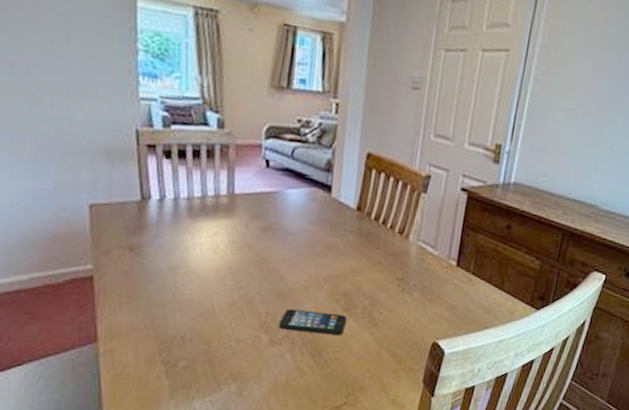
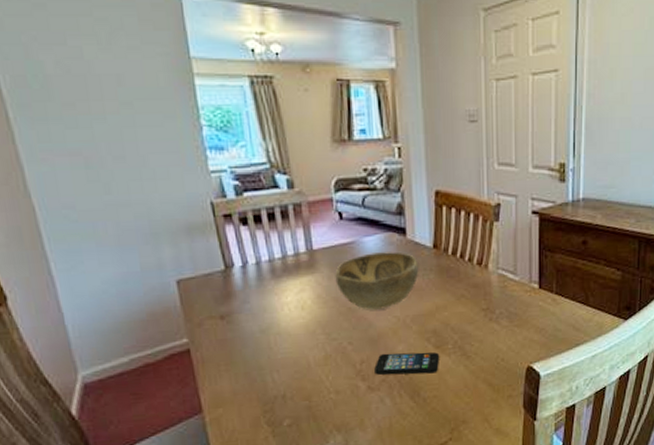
decorative bowl: none [252,205,340,265] -> present [335,252,419,310]

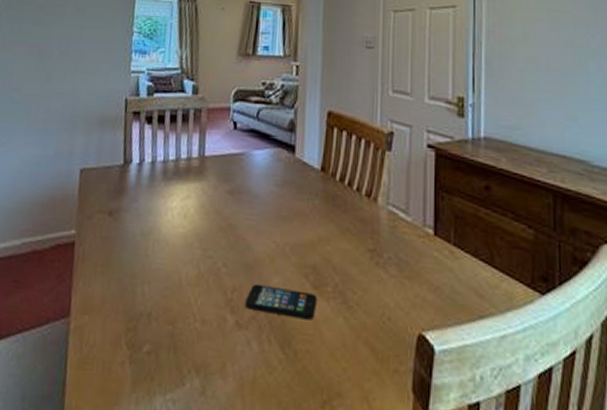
decorative bowl: present [335,252,419,310] -> none [220,167,305,232]

